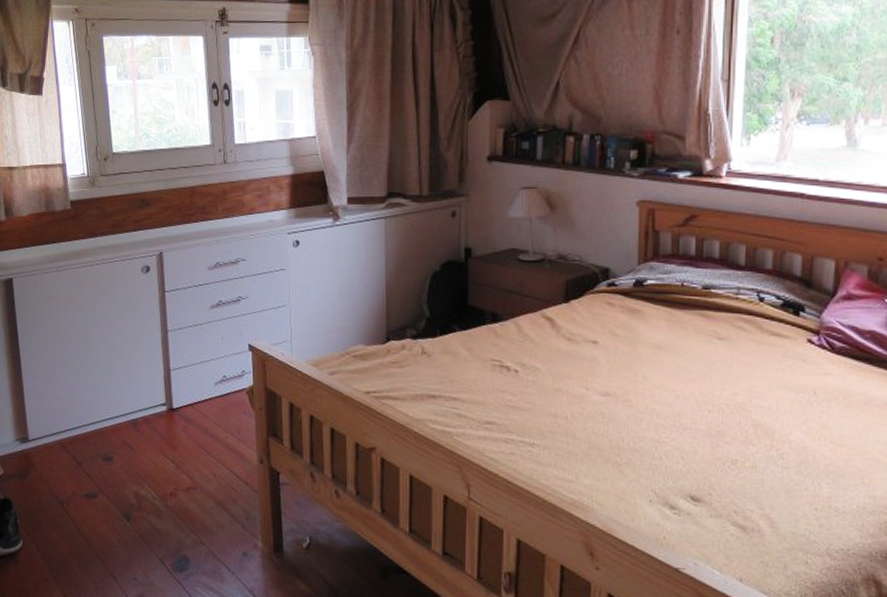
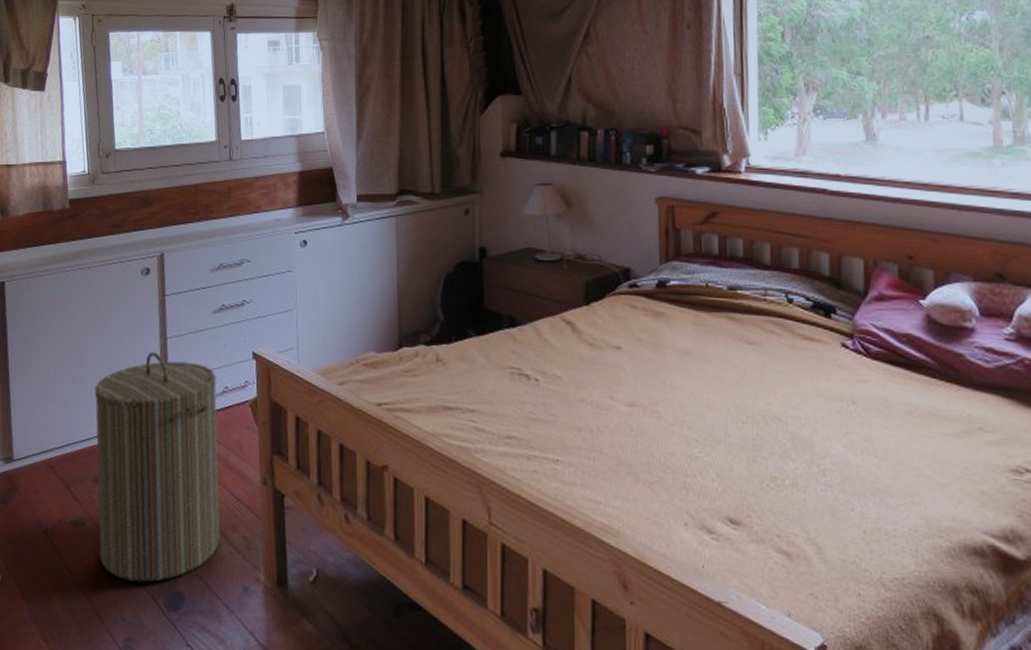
laundry hamper: none [101,343,221,548] -> present [94,351,220,582]

